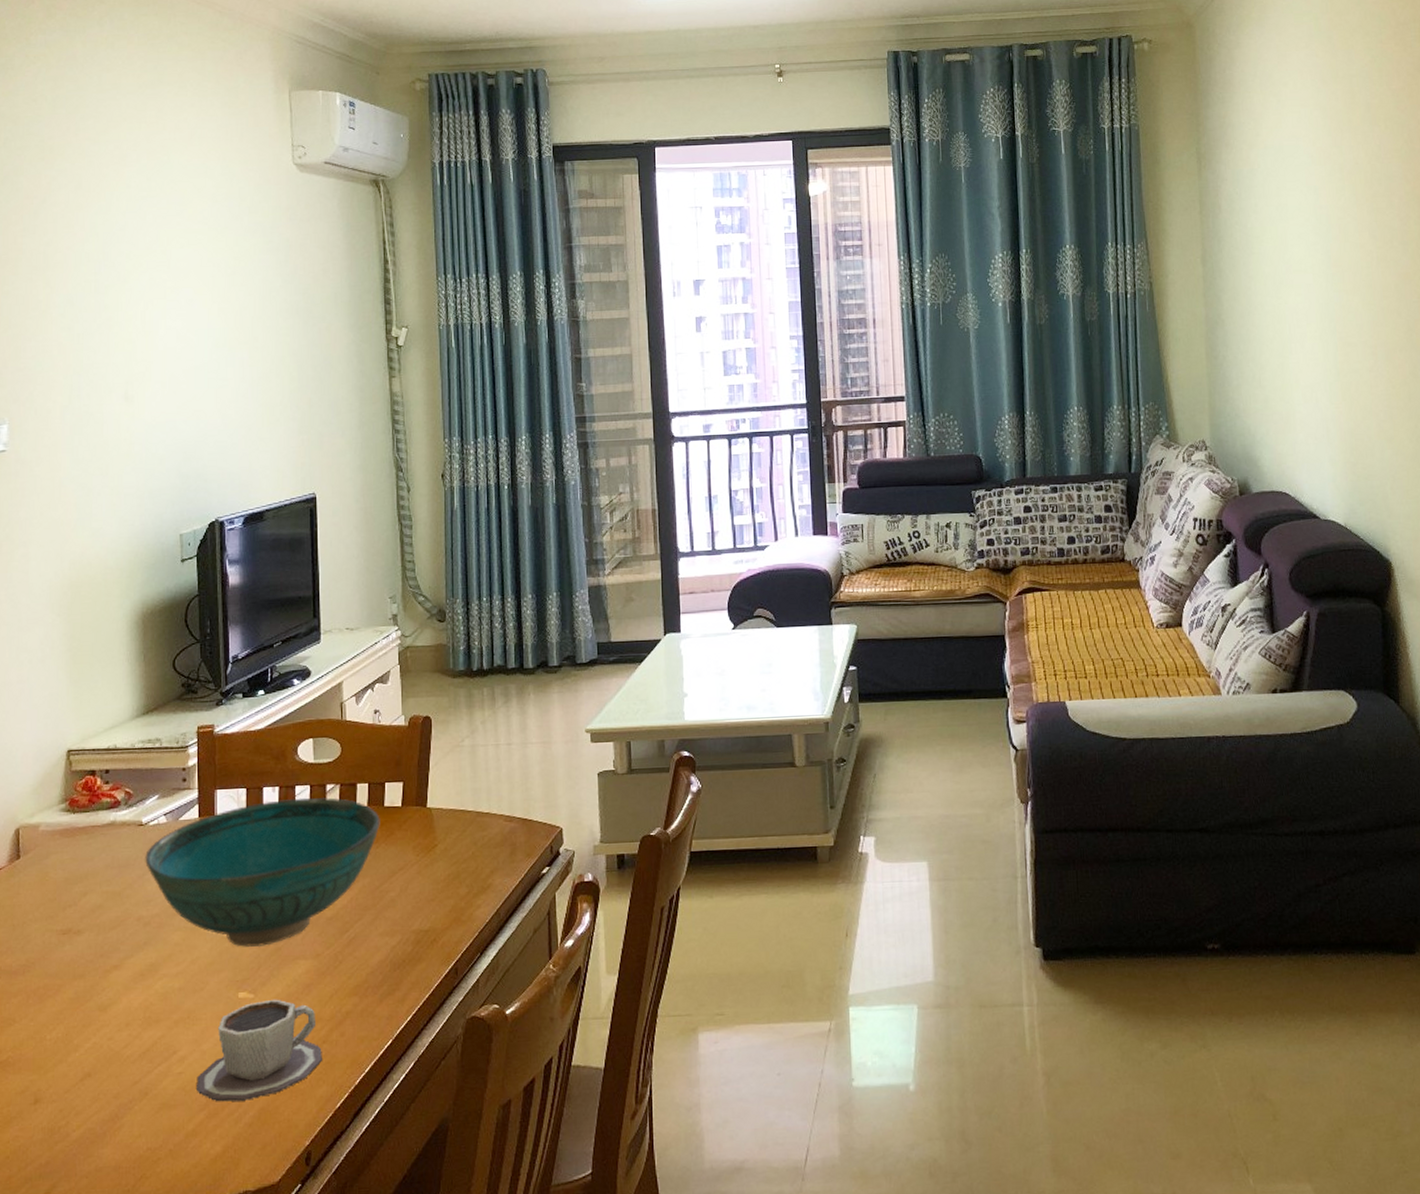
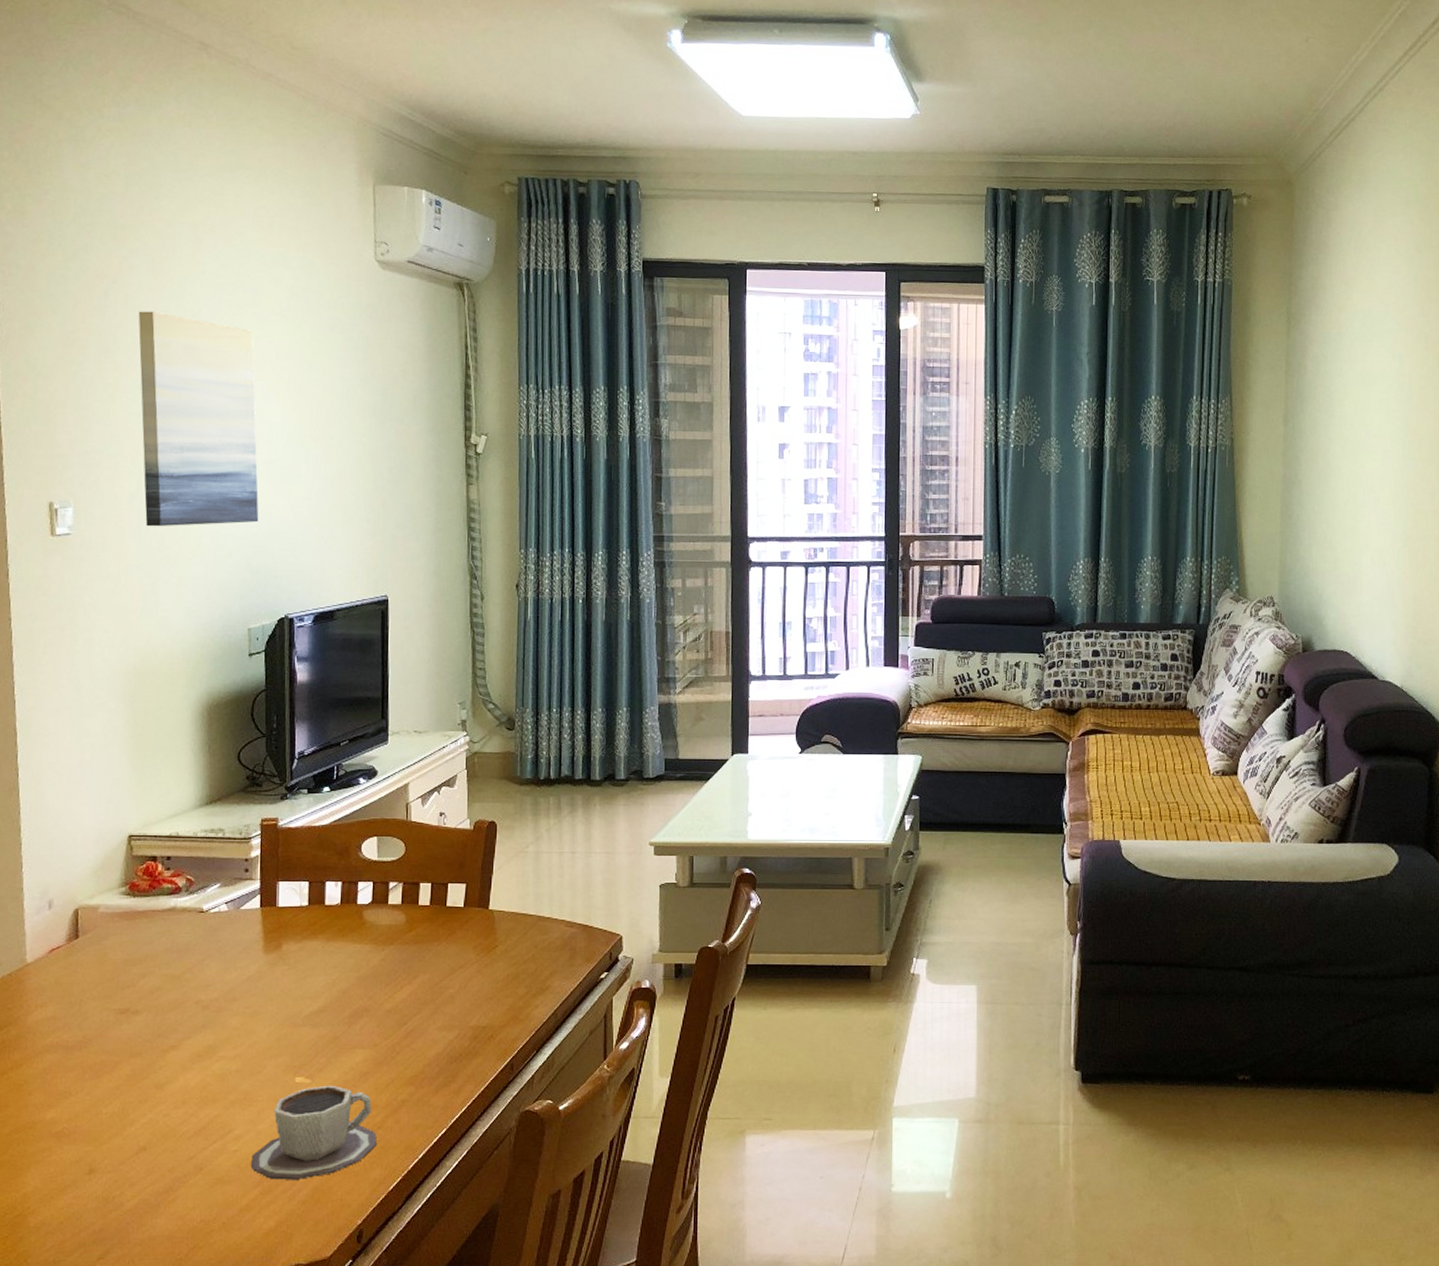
wall art: none [67,227,188,439] -> present [138,311,259,527]
bowl: present [145,797,380,947] -> none [205,893,442,1034]

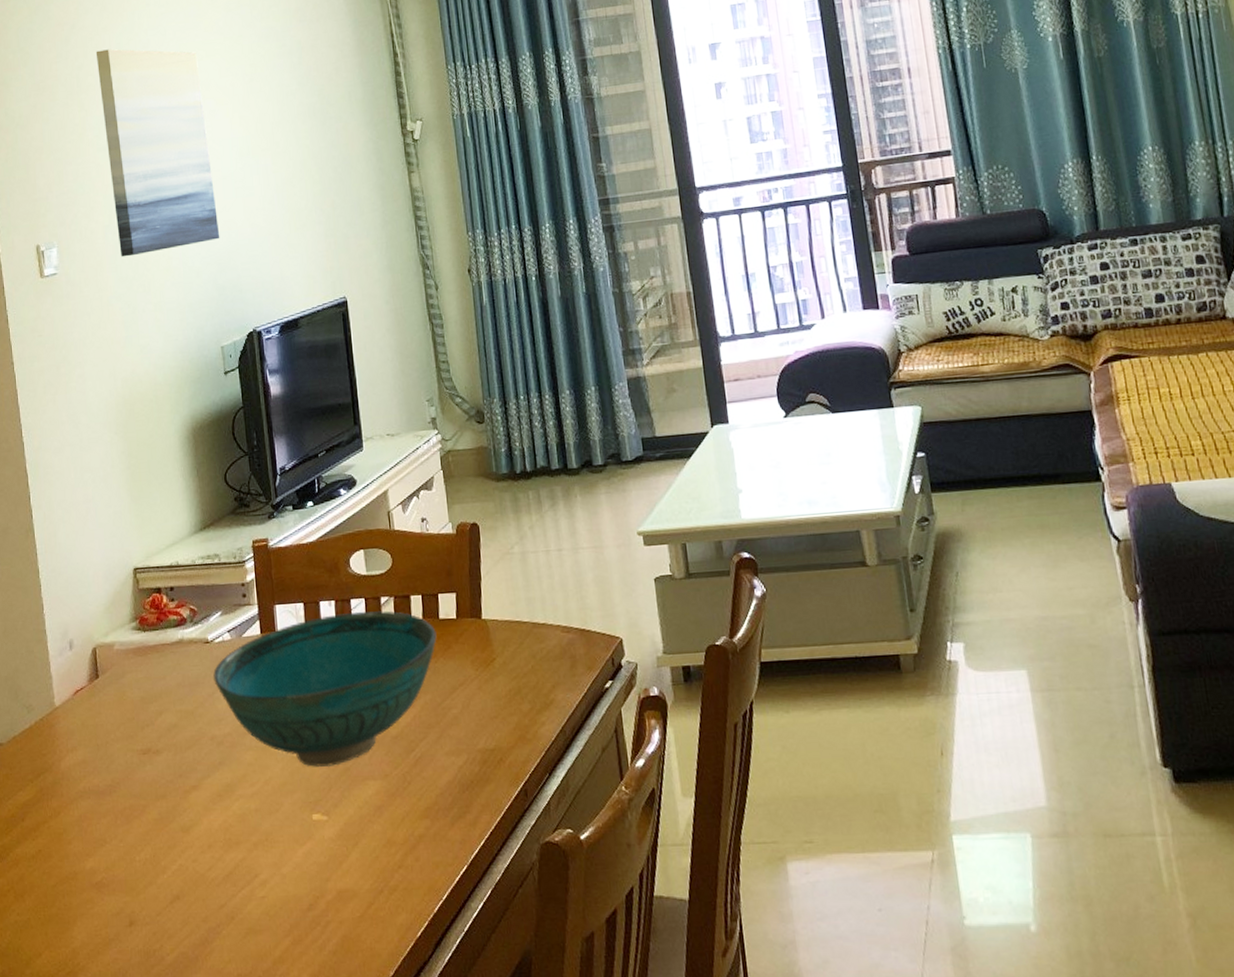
bowl: none [205,893,442,1034] -> present [213,611,437,767]
cup: present [251,1085,378,1180] -> none [279,821,401,928]

